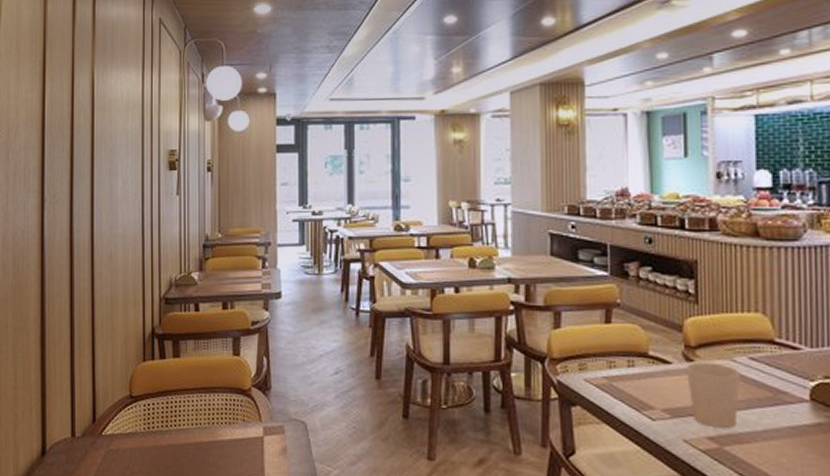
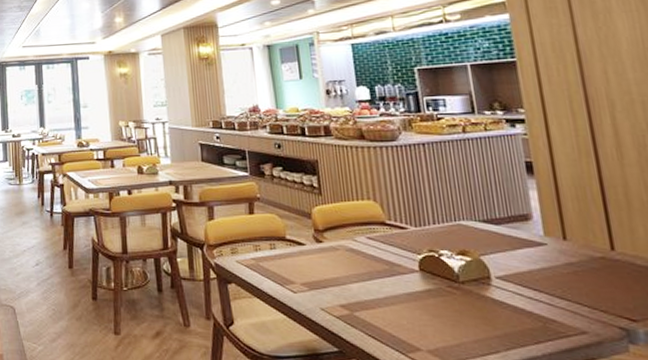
dixie cup: present [686,362,741,428] -> none [317,243,363,296]

